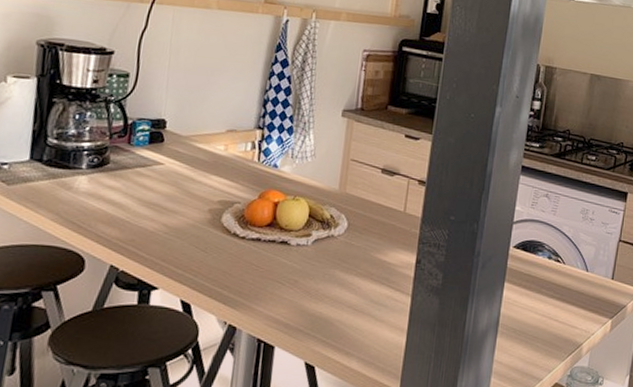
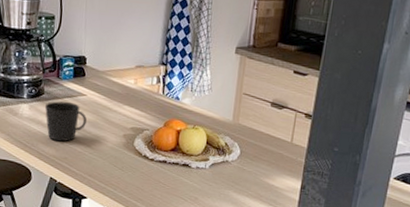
cup: none [109,172,164,221] -> present [45,101,87,142]

